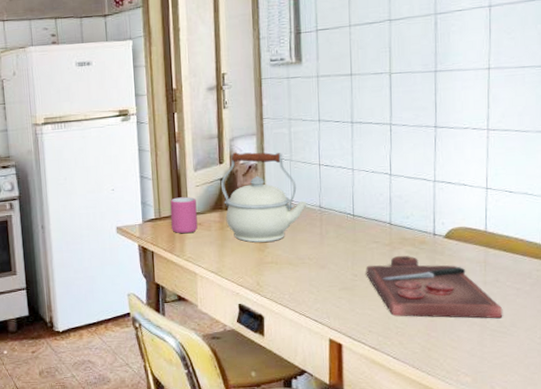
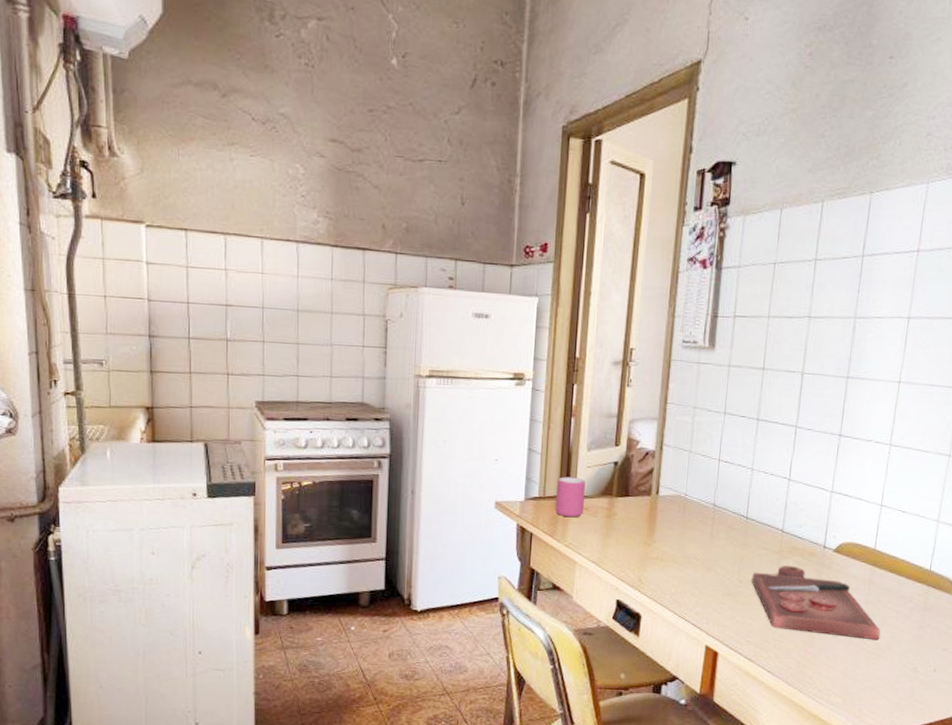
kettle: present [221,152,307,243] -> none [614,435,701,536]

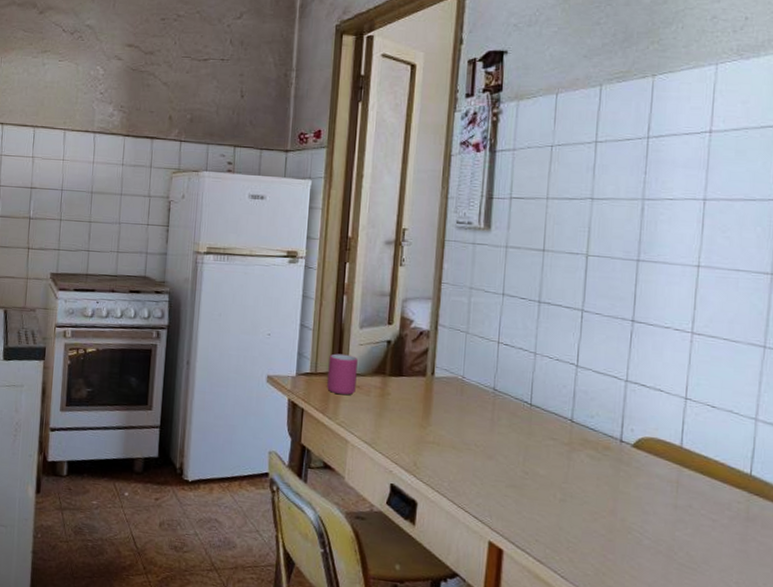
cutting board: present [751,565,881,641] -> none [538,458,695,552]

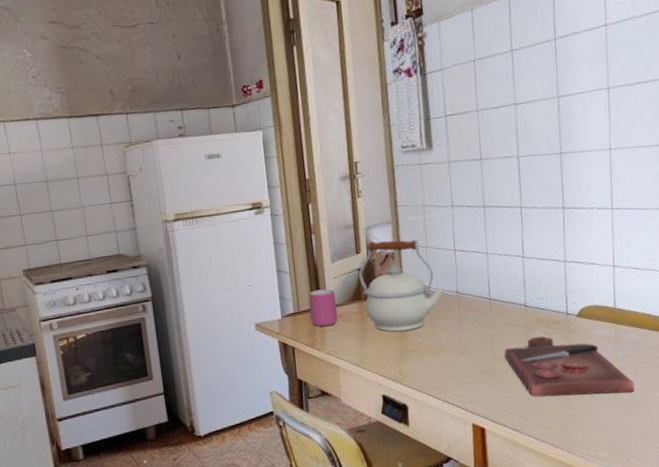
kettle: none [387,314,480,420] -> present [359,240,445,332]
cutting board: none [538,458,695,552] -> present [504,336,635,398]

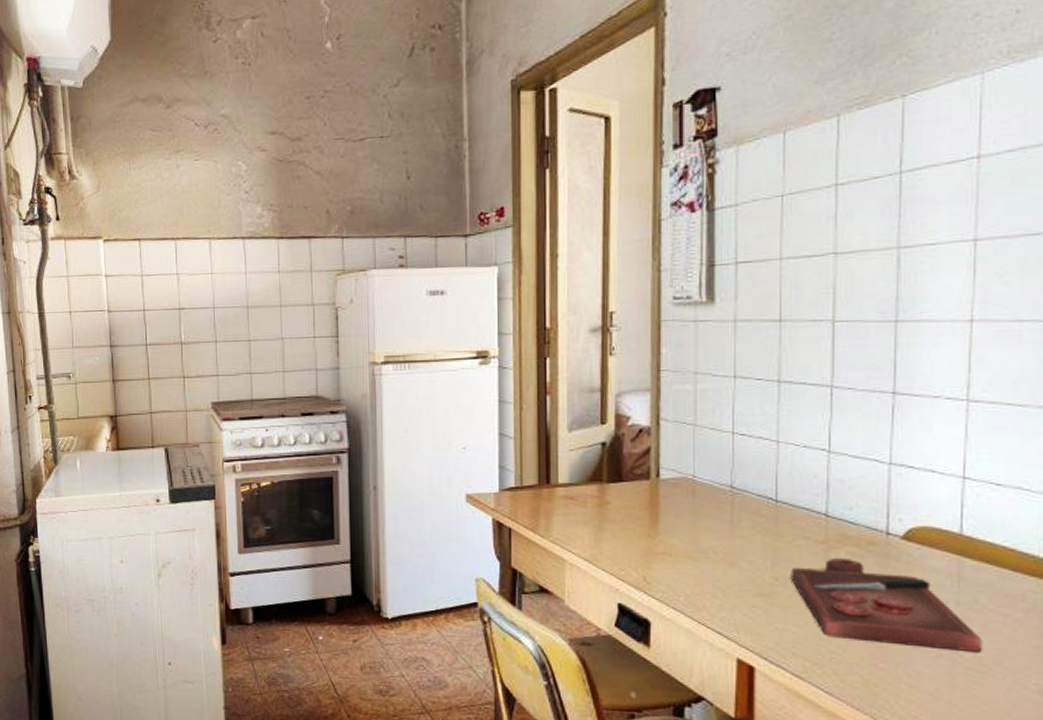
mug: present [308,289,338,327] -> none [535,463,569,509]
kettle: present [359,240,445,332] -> none [602,411,714,527]

